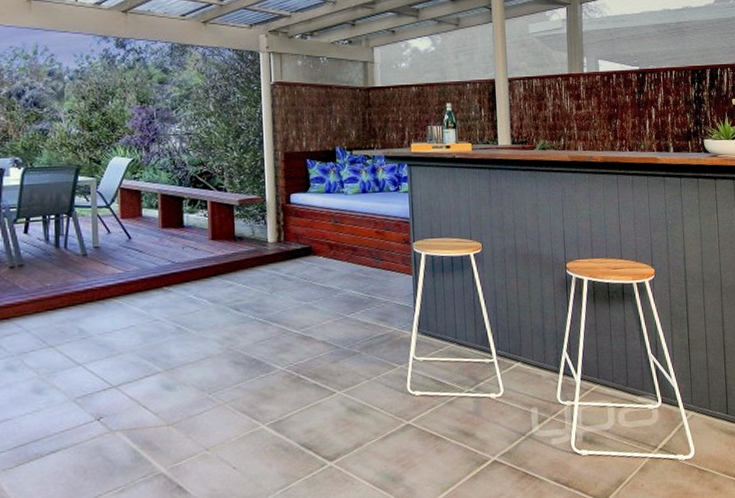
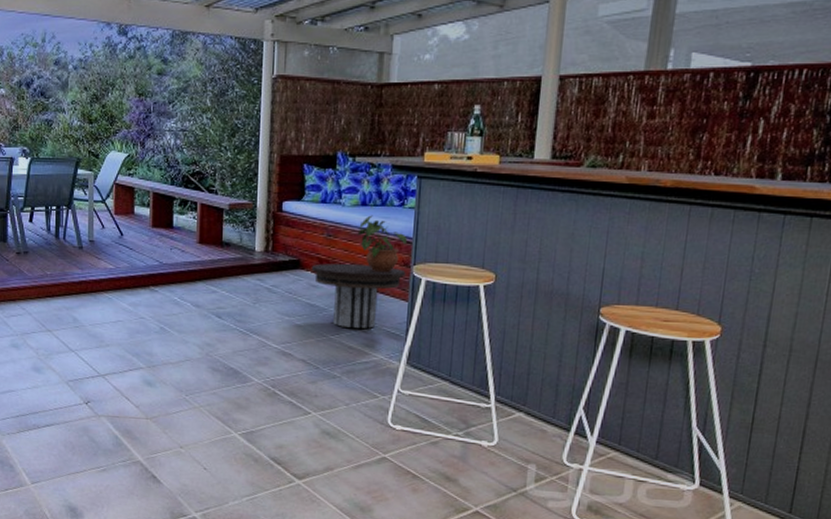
side table: none [322,246,407,306] -> present [311,263,406,329]
potted plant: none [361,201,406,252] -> present [357,215,408,273]

